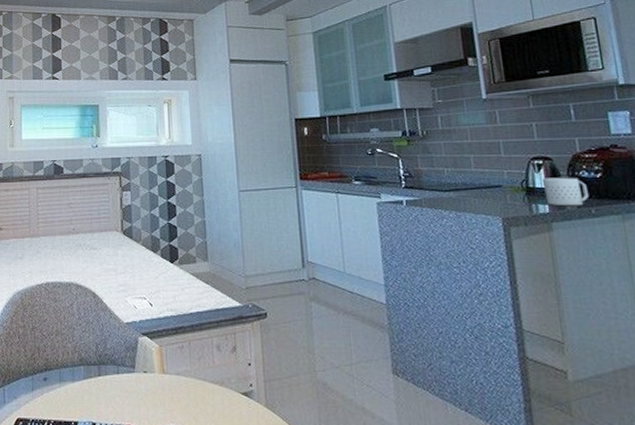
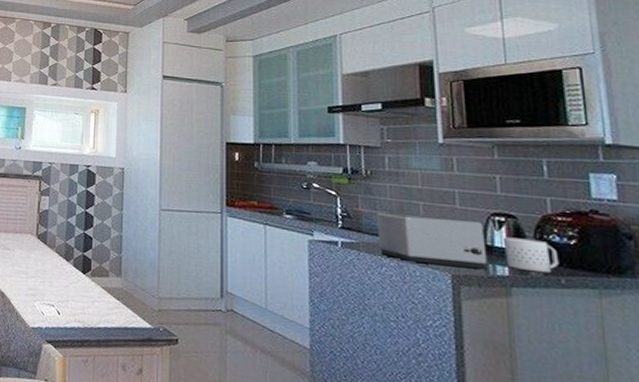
toaster: none [435,165,531,212] -> present [377,212,488,270]

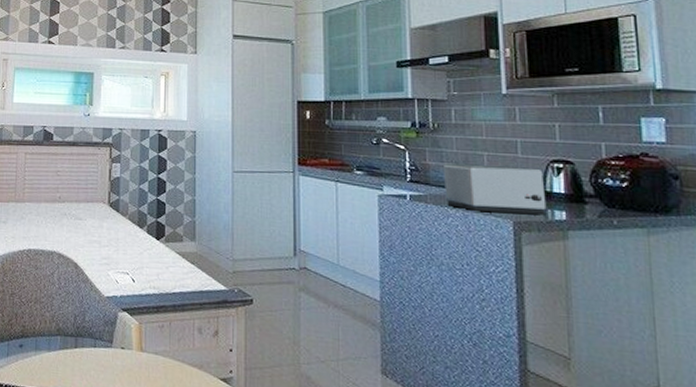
mug: present [502,237,560,274] -> none [560,182,612,216]

